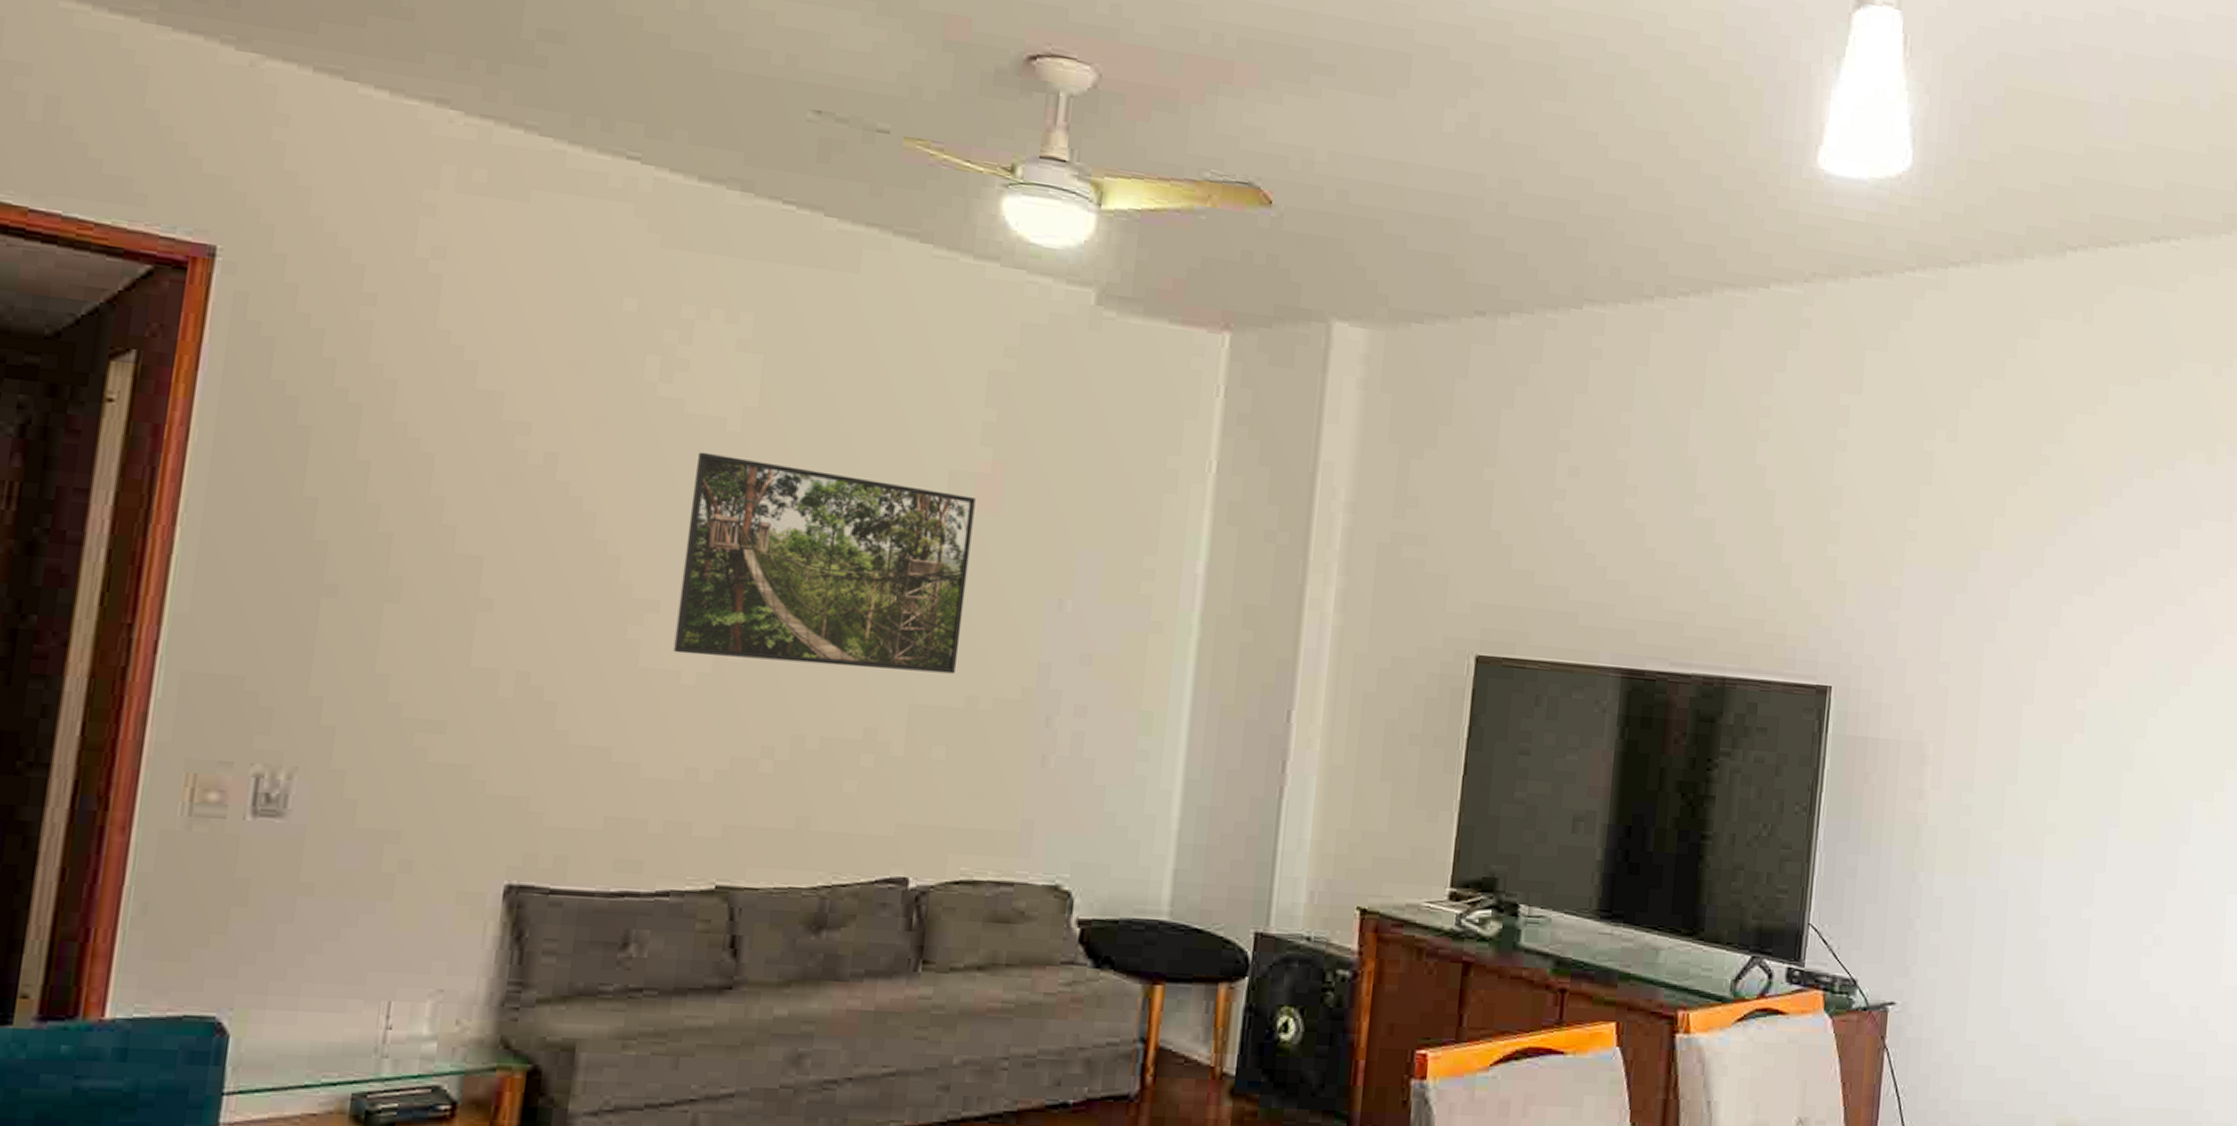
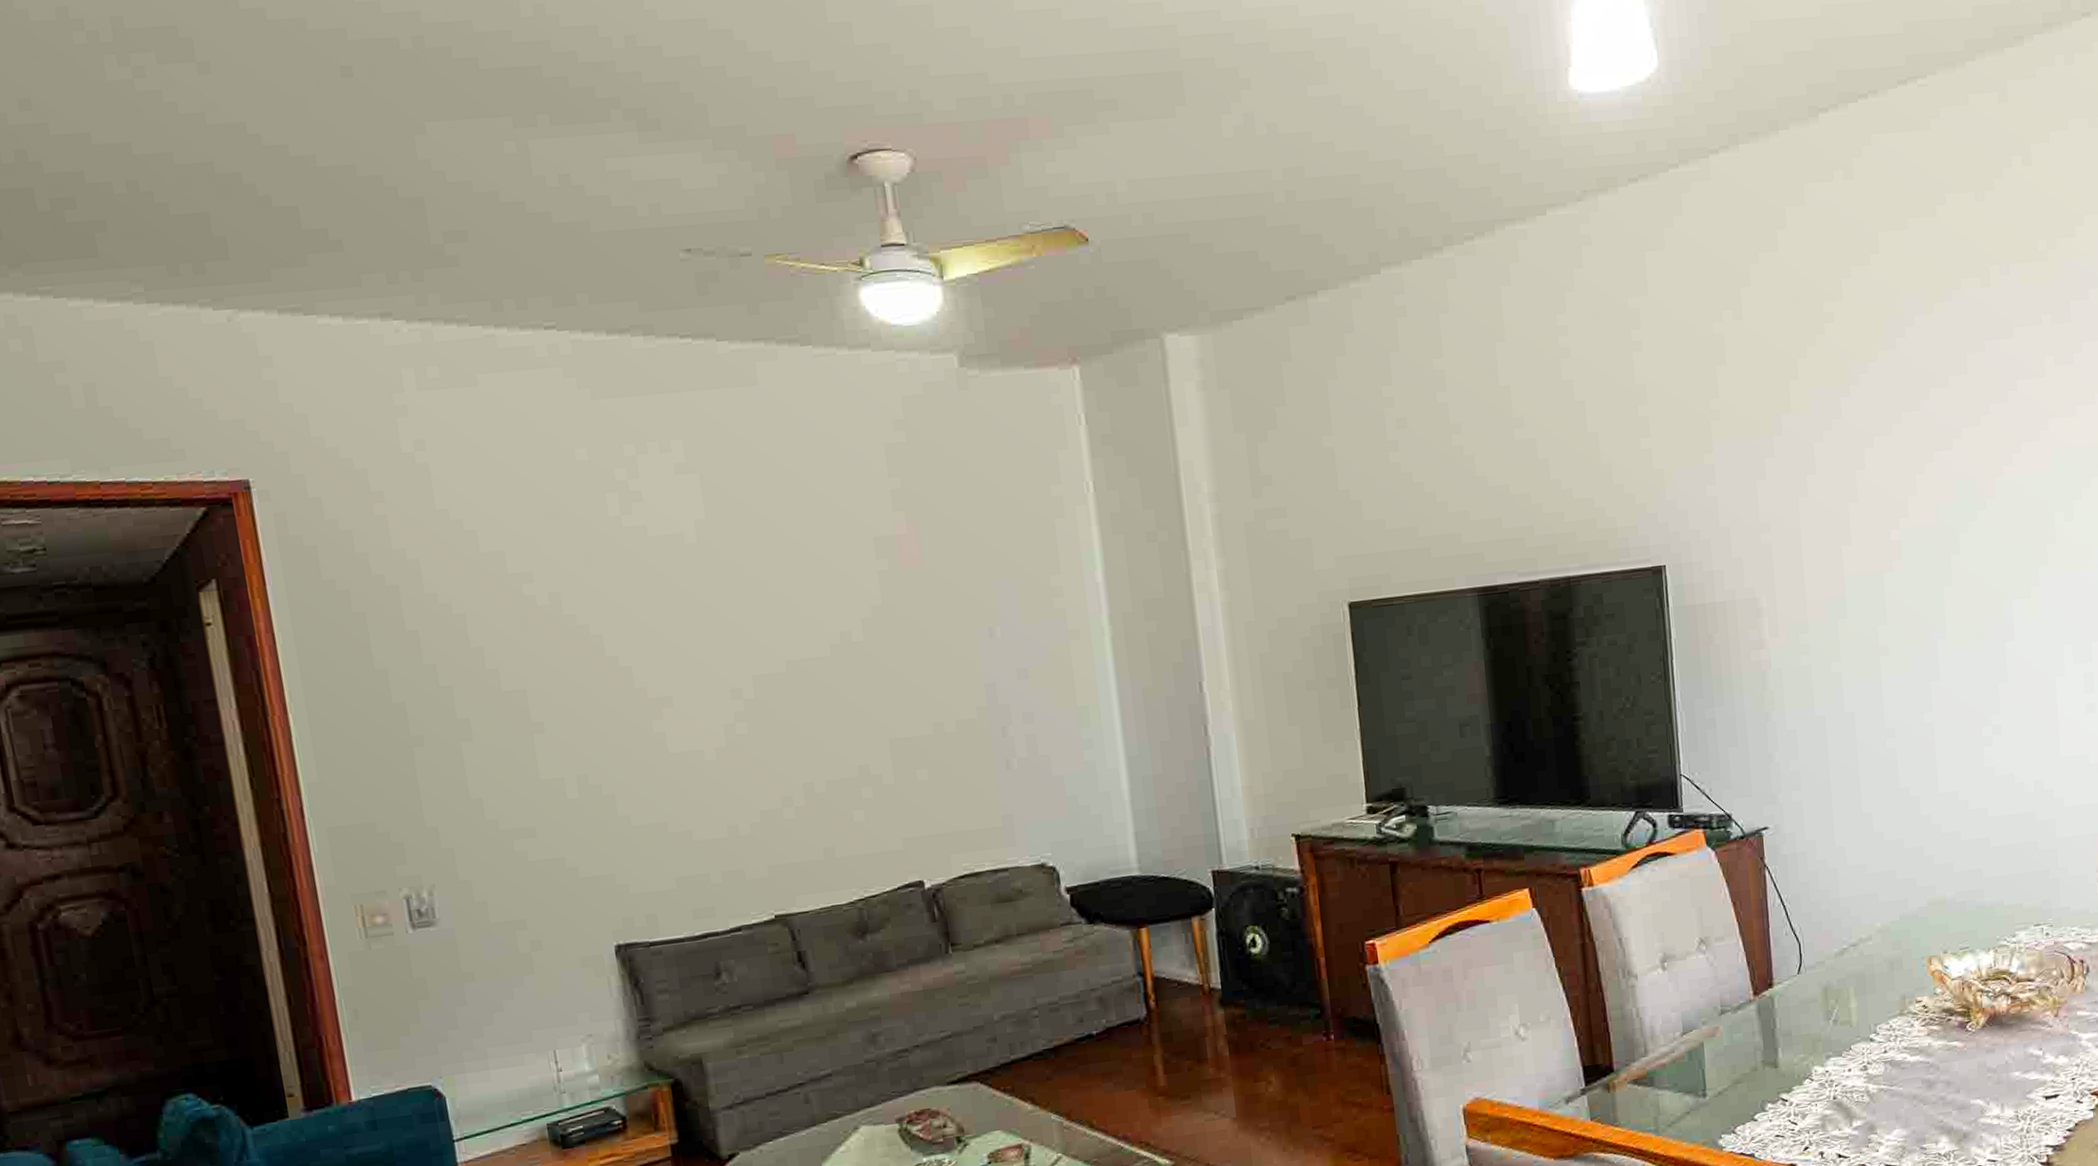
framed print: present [673,451,976,674] -> none [669,556,920,736]

